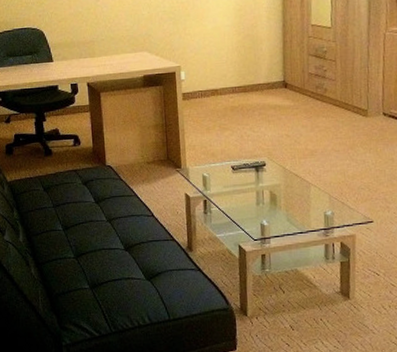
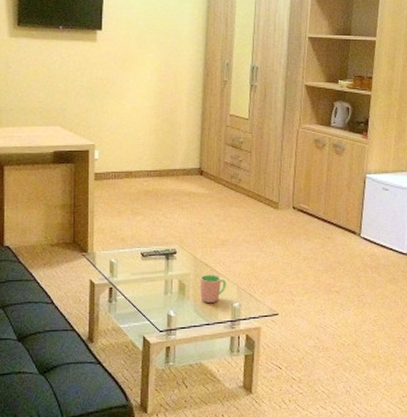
cup: none [291,184,318,212] -> present [200,275,226,303]

